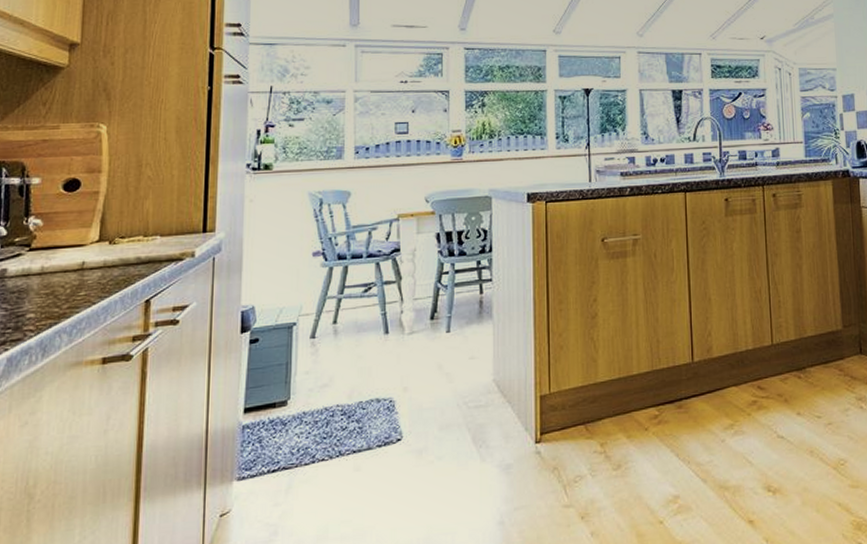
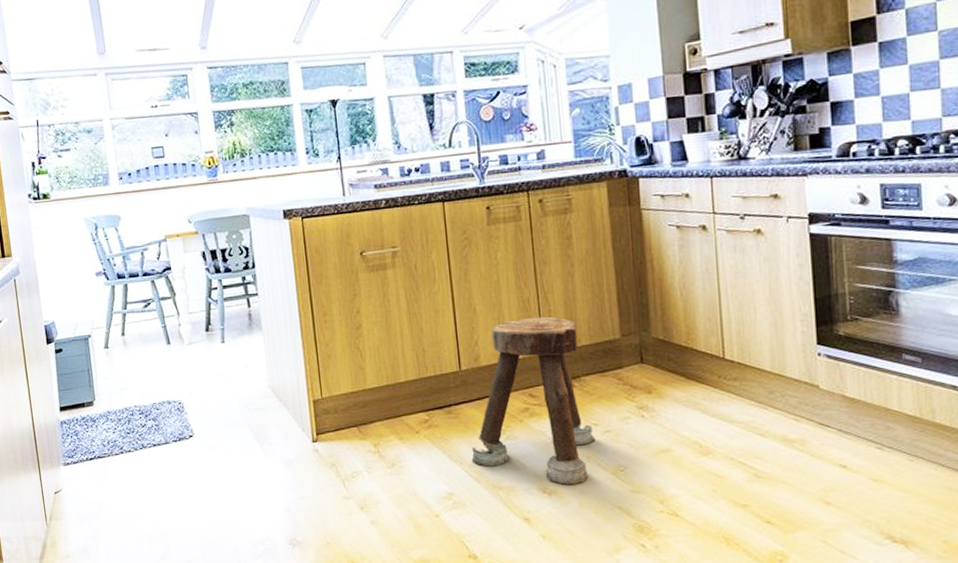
stool: none [699,307,819,482] -> present [471,316,596,485]

